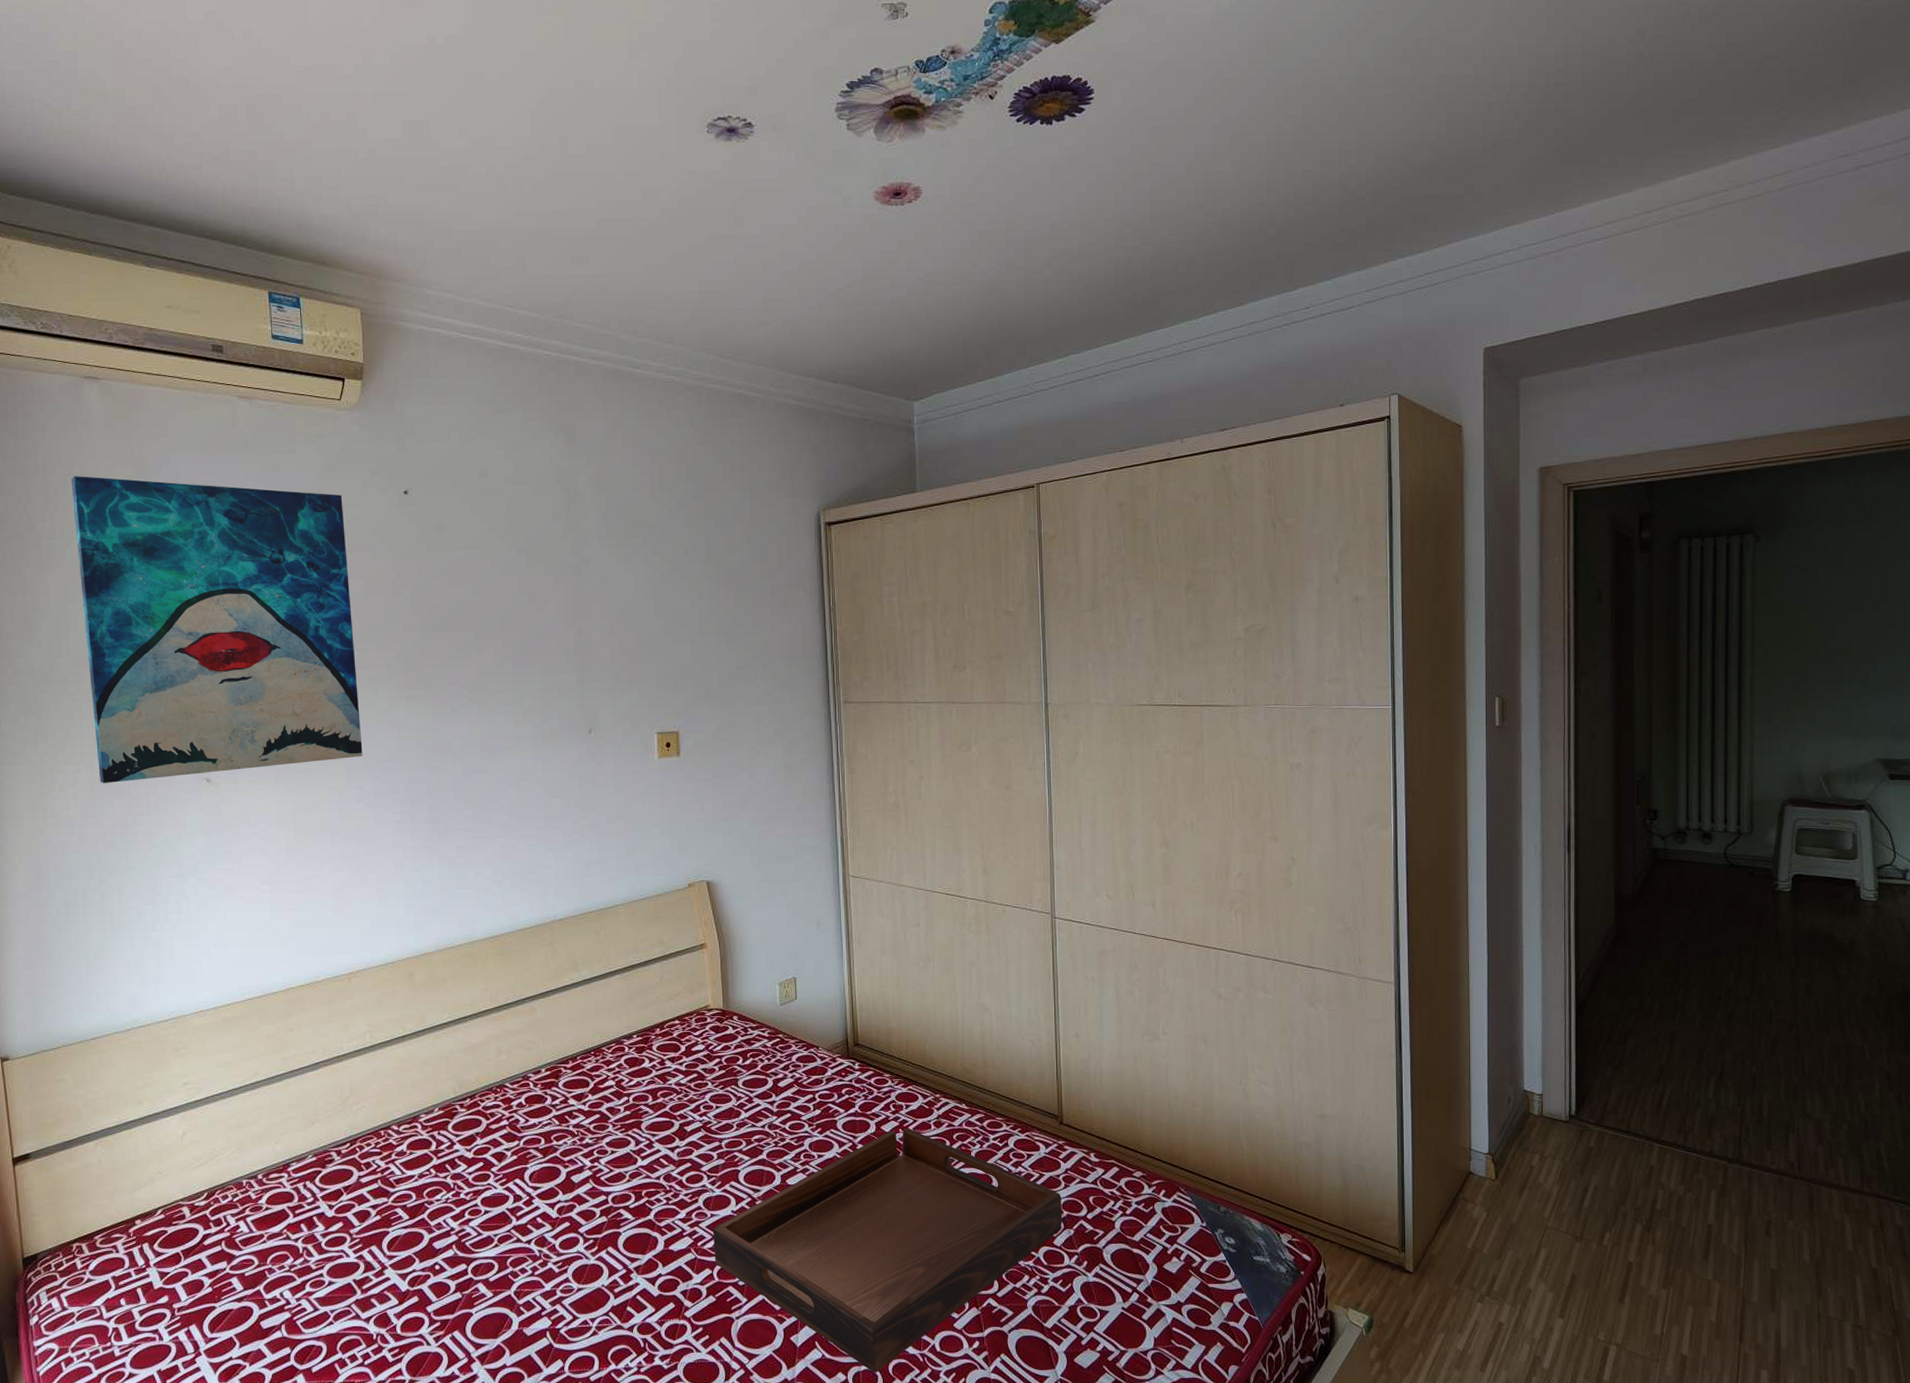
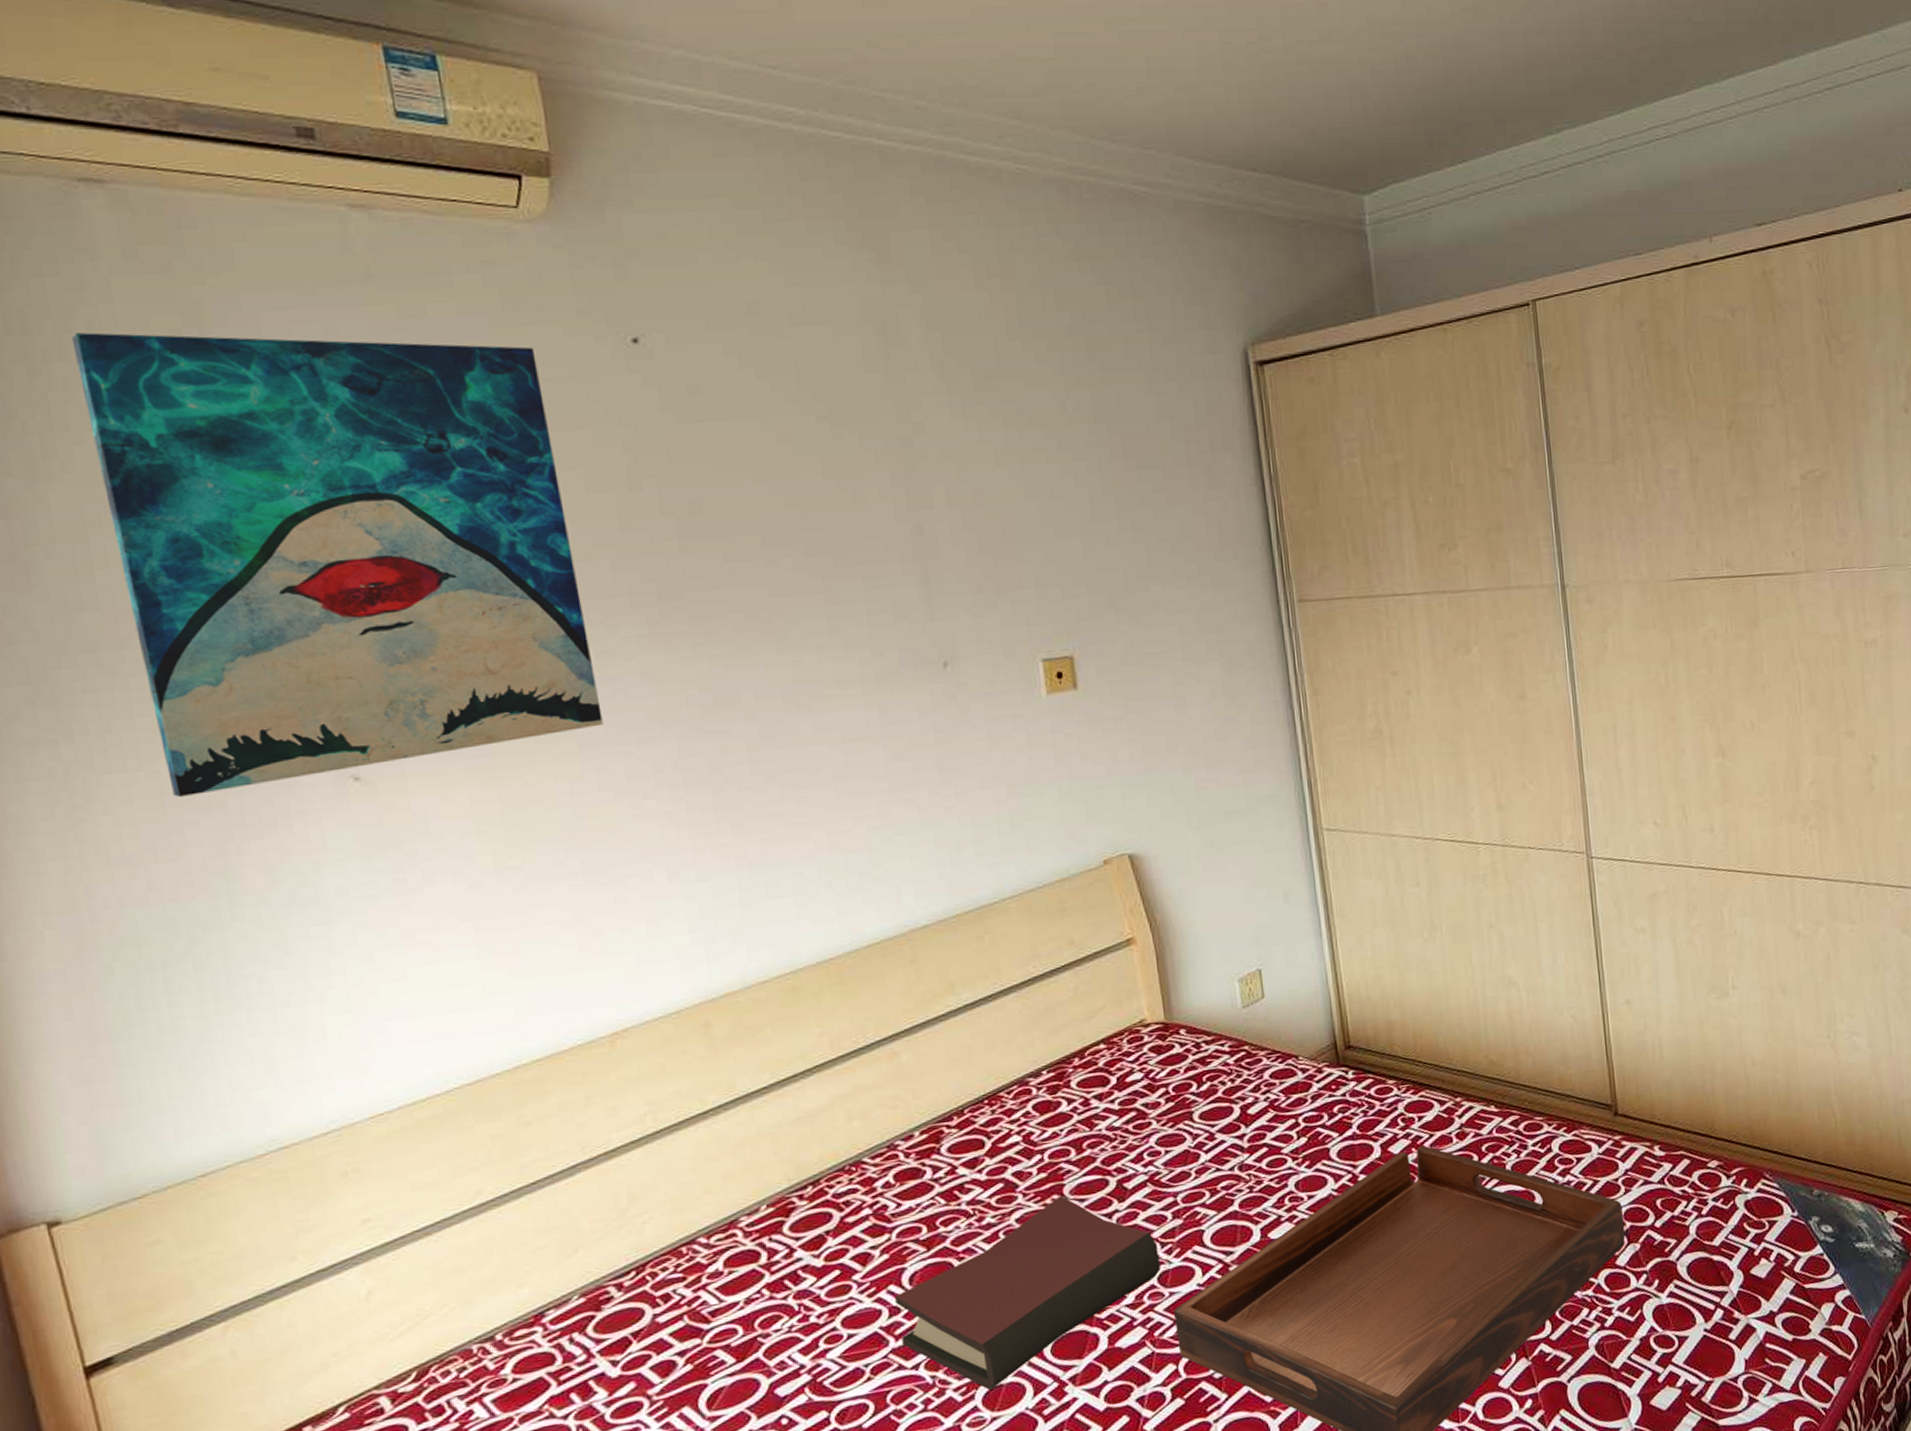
hardback book: none [519,1129,706,1267] -> present [895,1195,1160,1390]

